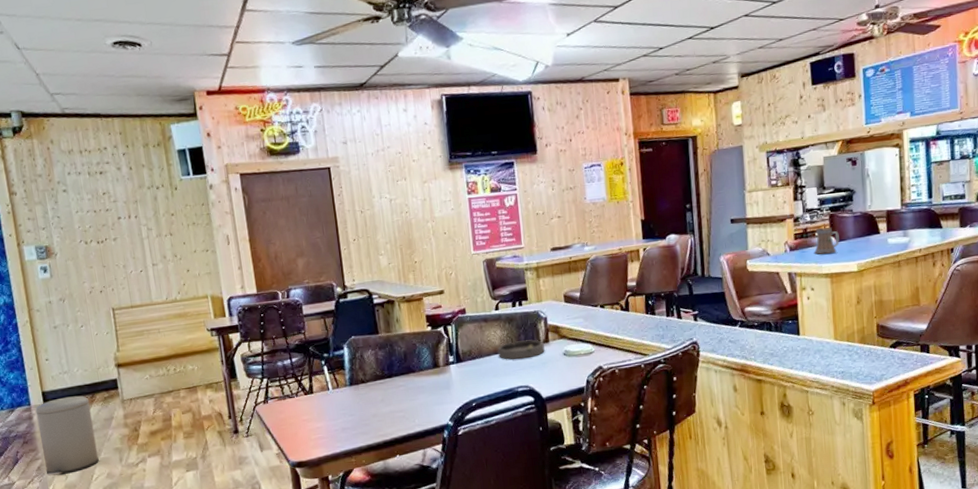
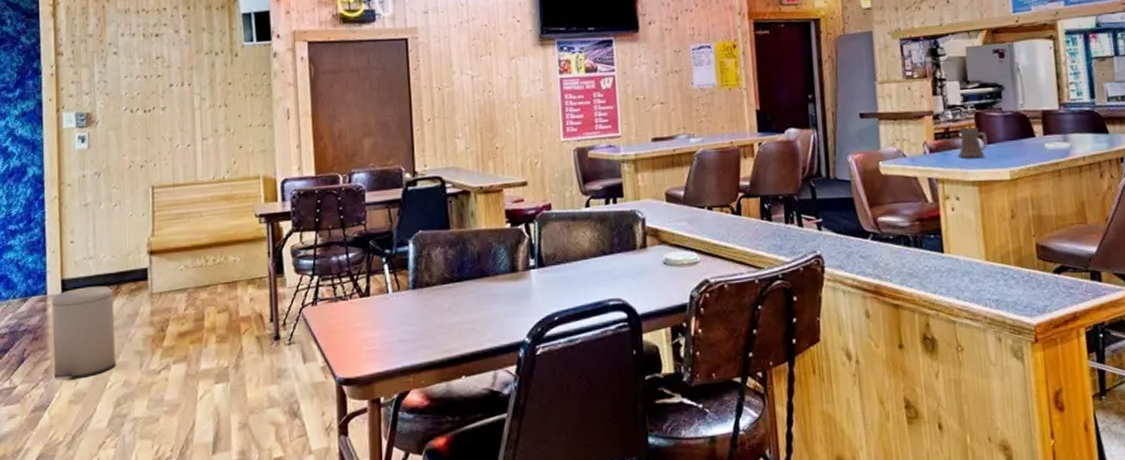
ashtray: present [498,339,546,360] -> none [587,243,643,267]

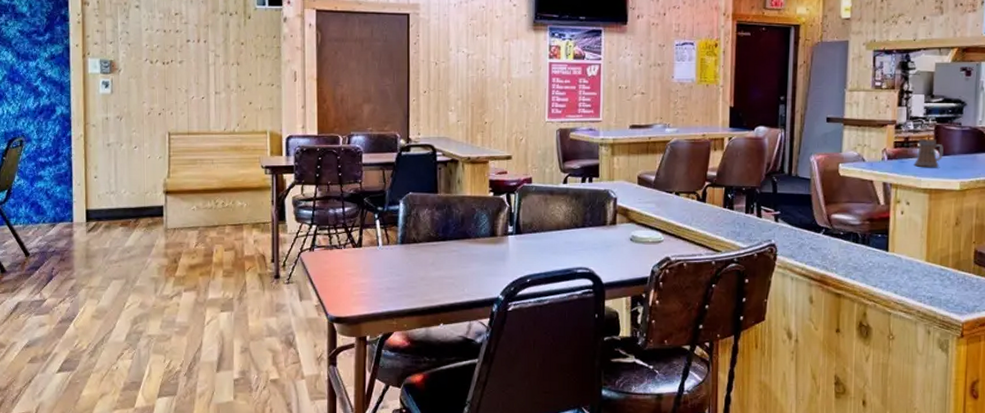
pedal bin: present [51,285,116,380] -> none [77,218,134,298]

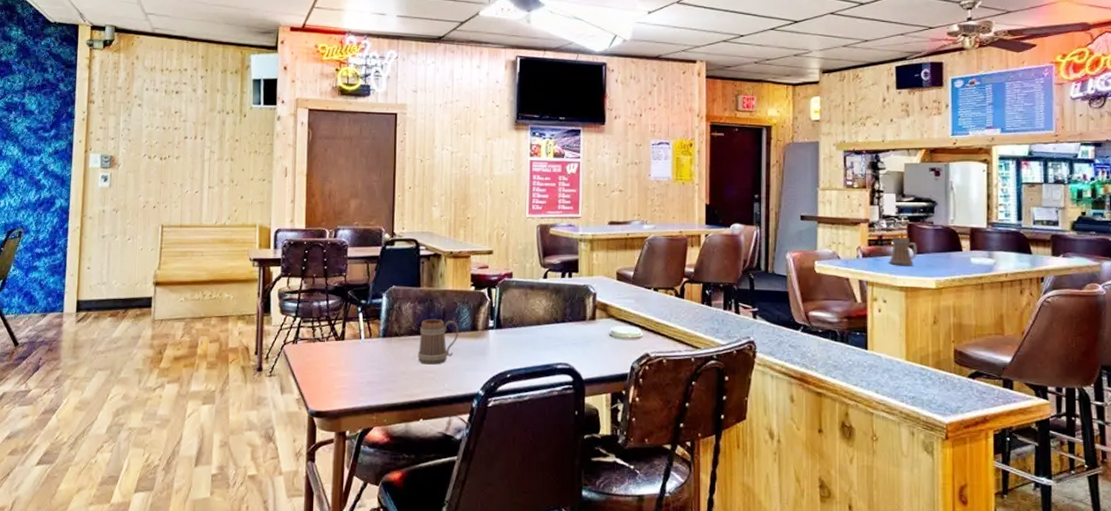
beer mug: none [436,225,478,270] -> present [417,319,459,365]

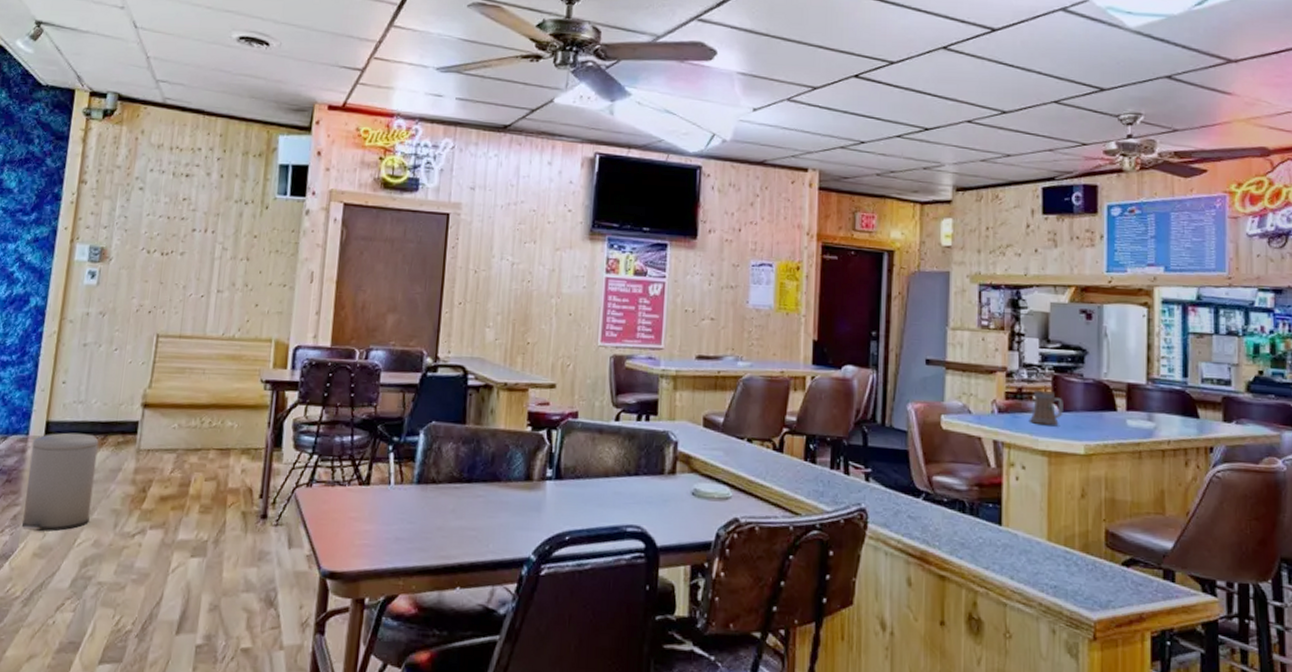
pedal bin: none [64,308,121,389] -> present [22,432,99,531]
beer mug: present [417,319,459,365] -> none [457,464,510,521]

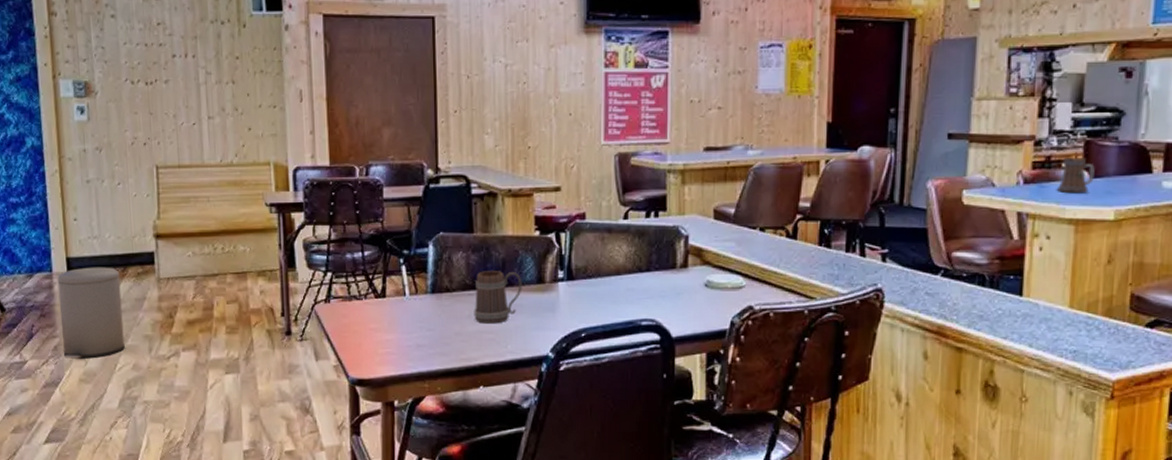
beer mug: none [457,464,510,521] -> present [474,271,523,324]

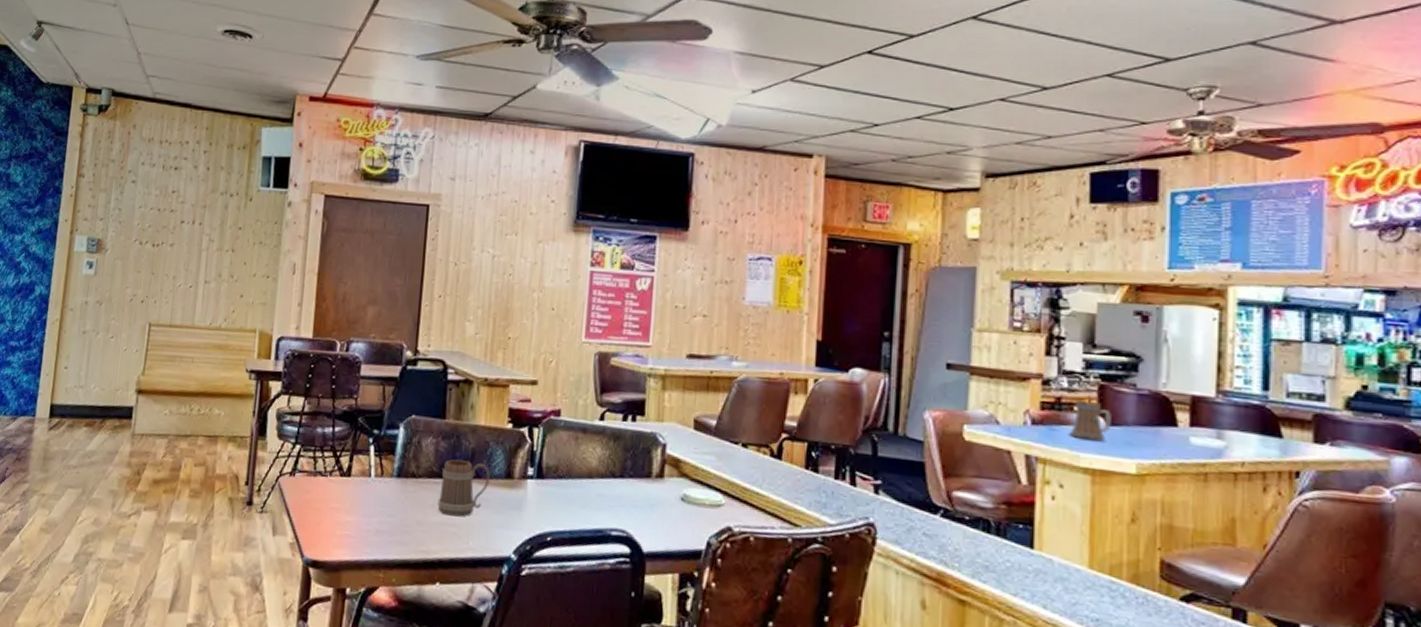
pedal bin: present [57,267,125,359] -> none [31,415,98,508]

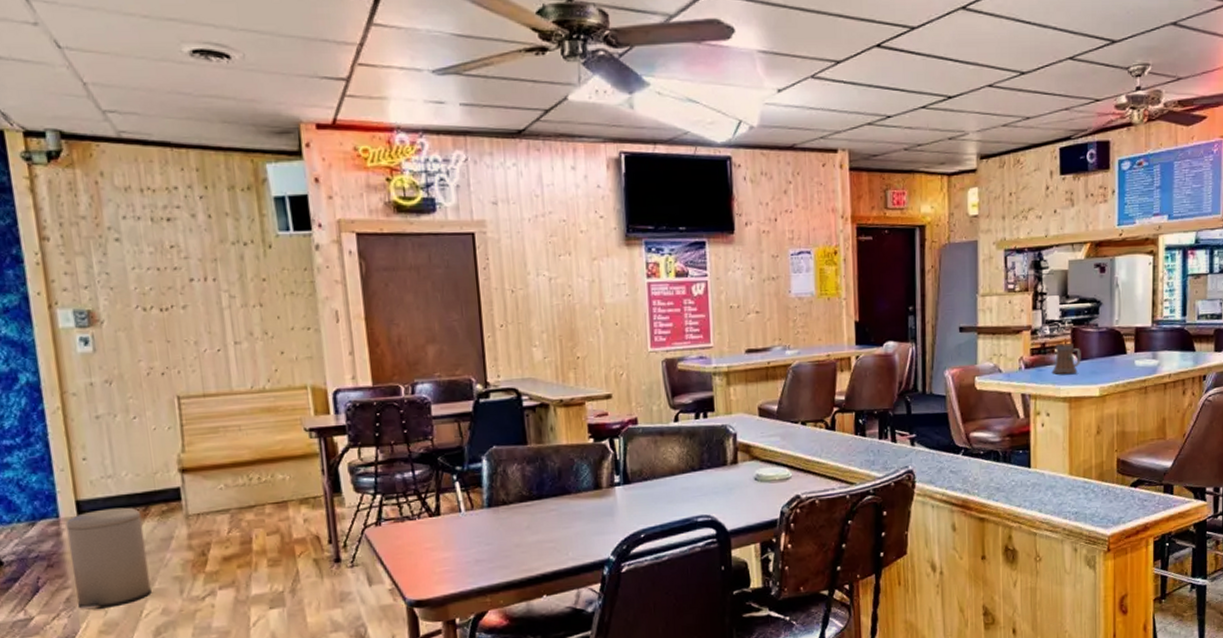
pedal bin: none [31,415,98,508] -> present [65,507,152,610]
beer mug: present [437,459,491,517] -> none [532,480,580,533]

